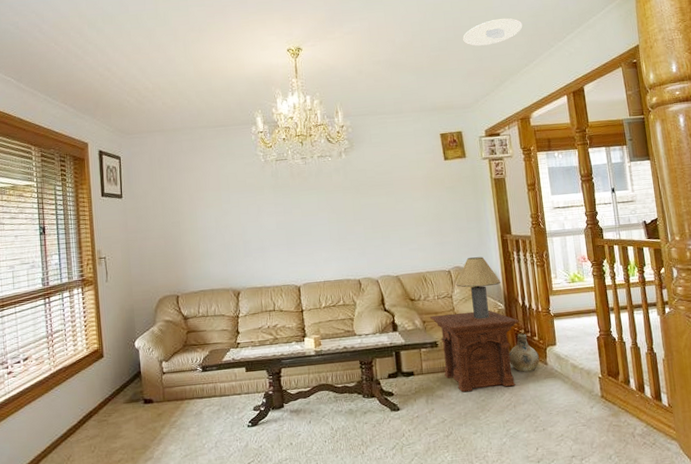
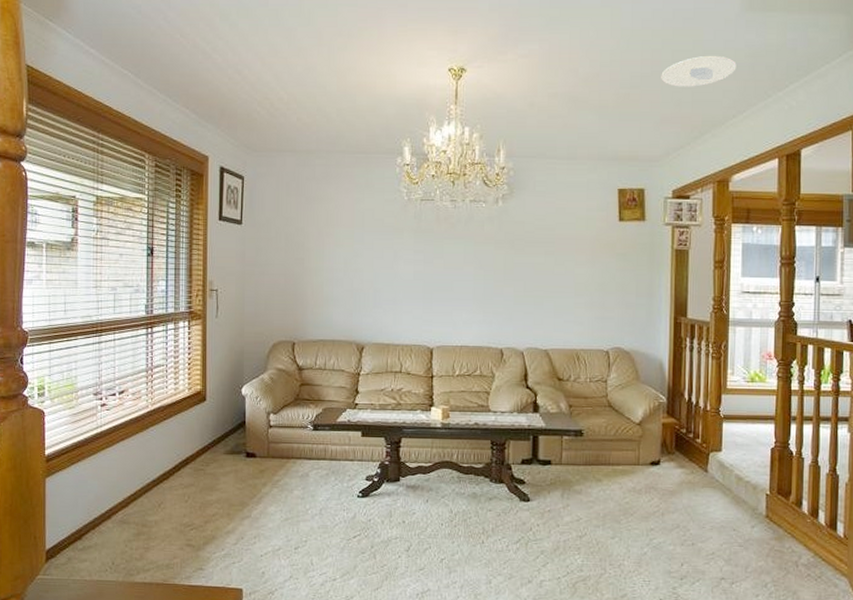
side table: present [429,310,519,392] -> none [577,400,682,492]
table lamp: present [455,256,501,320] -> none [612,339,666,411]
ceramic jug: present [509,333,540,372] -> none [664,433,700,477]

